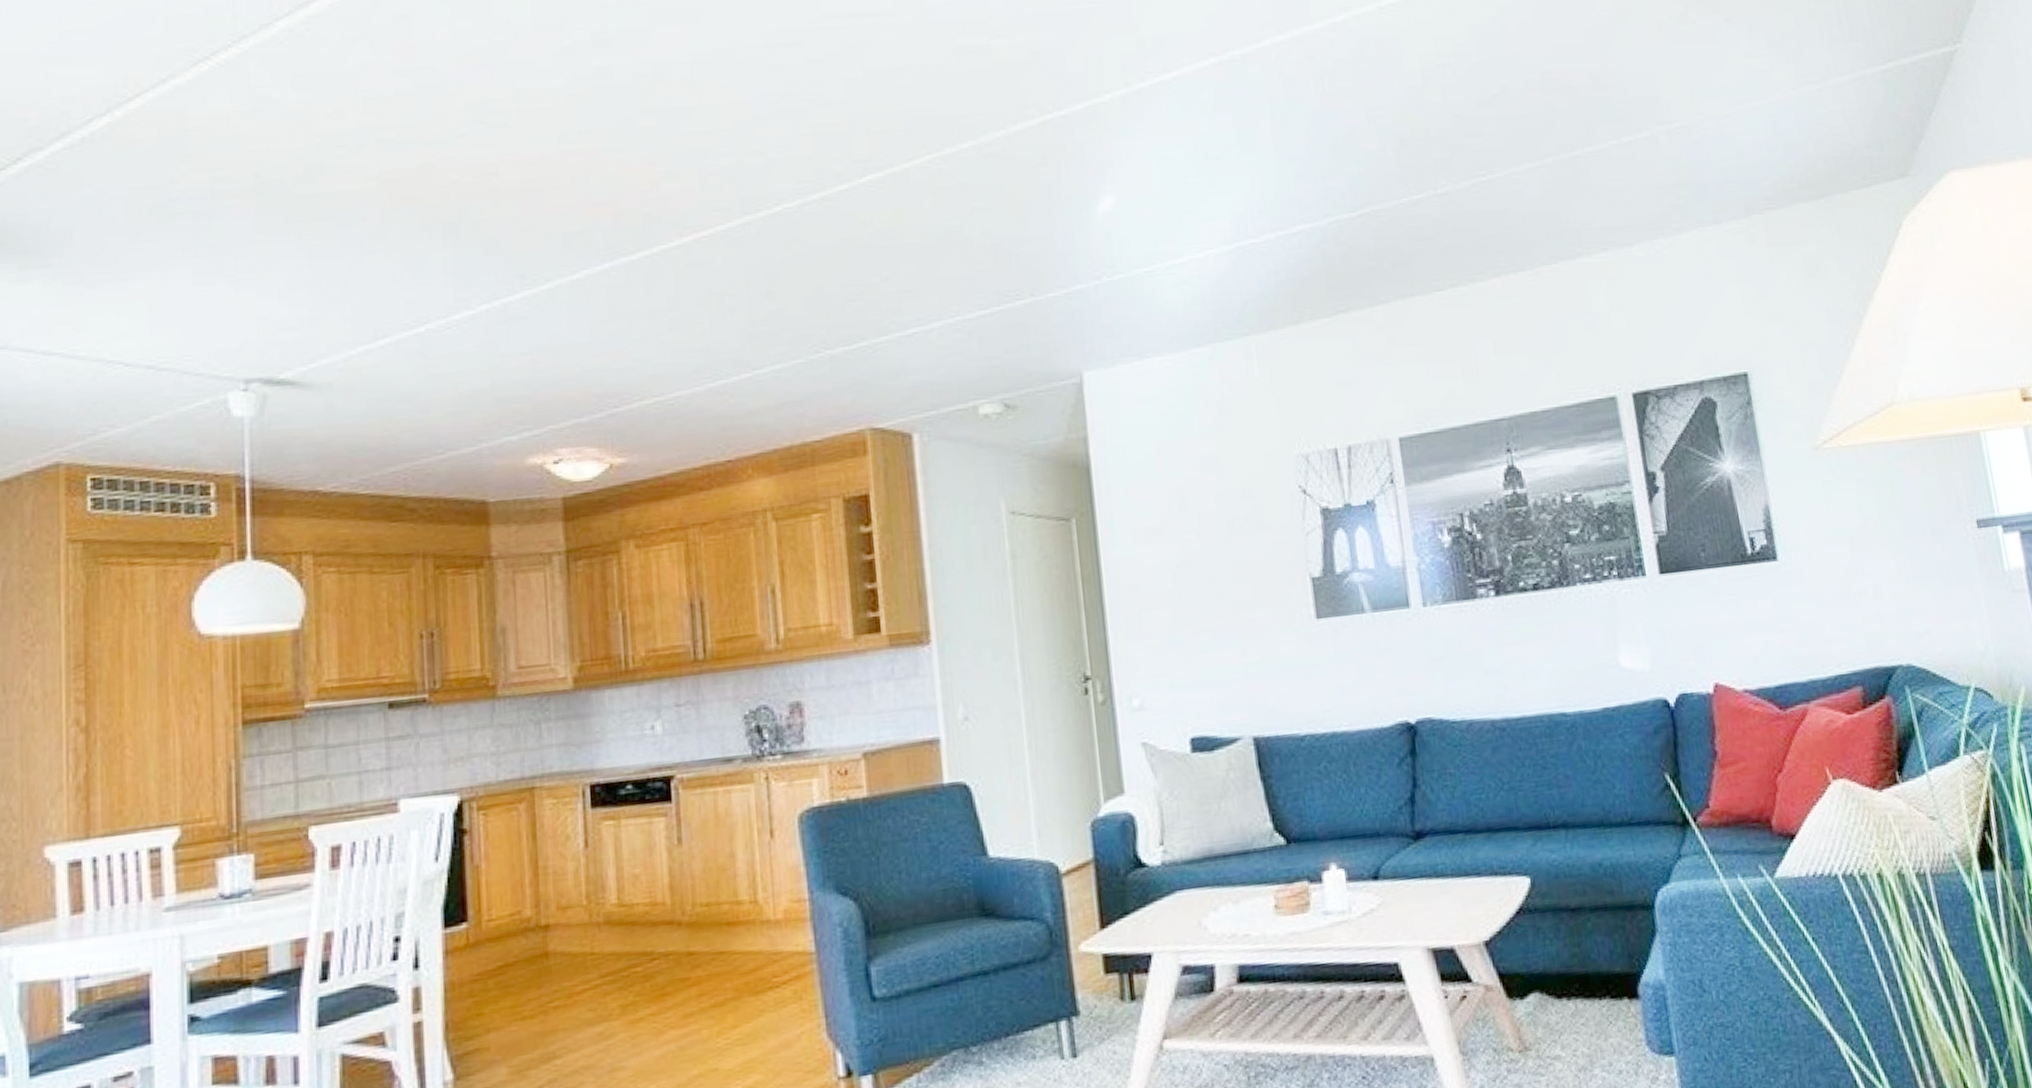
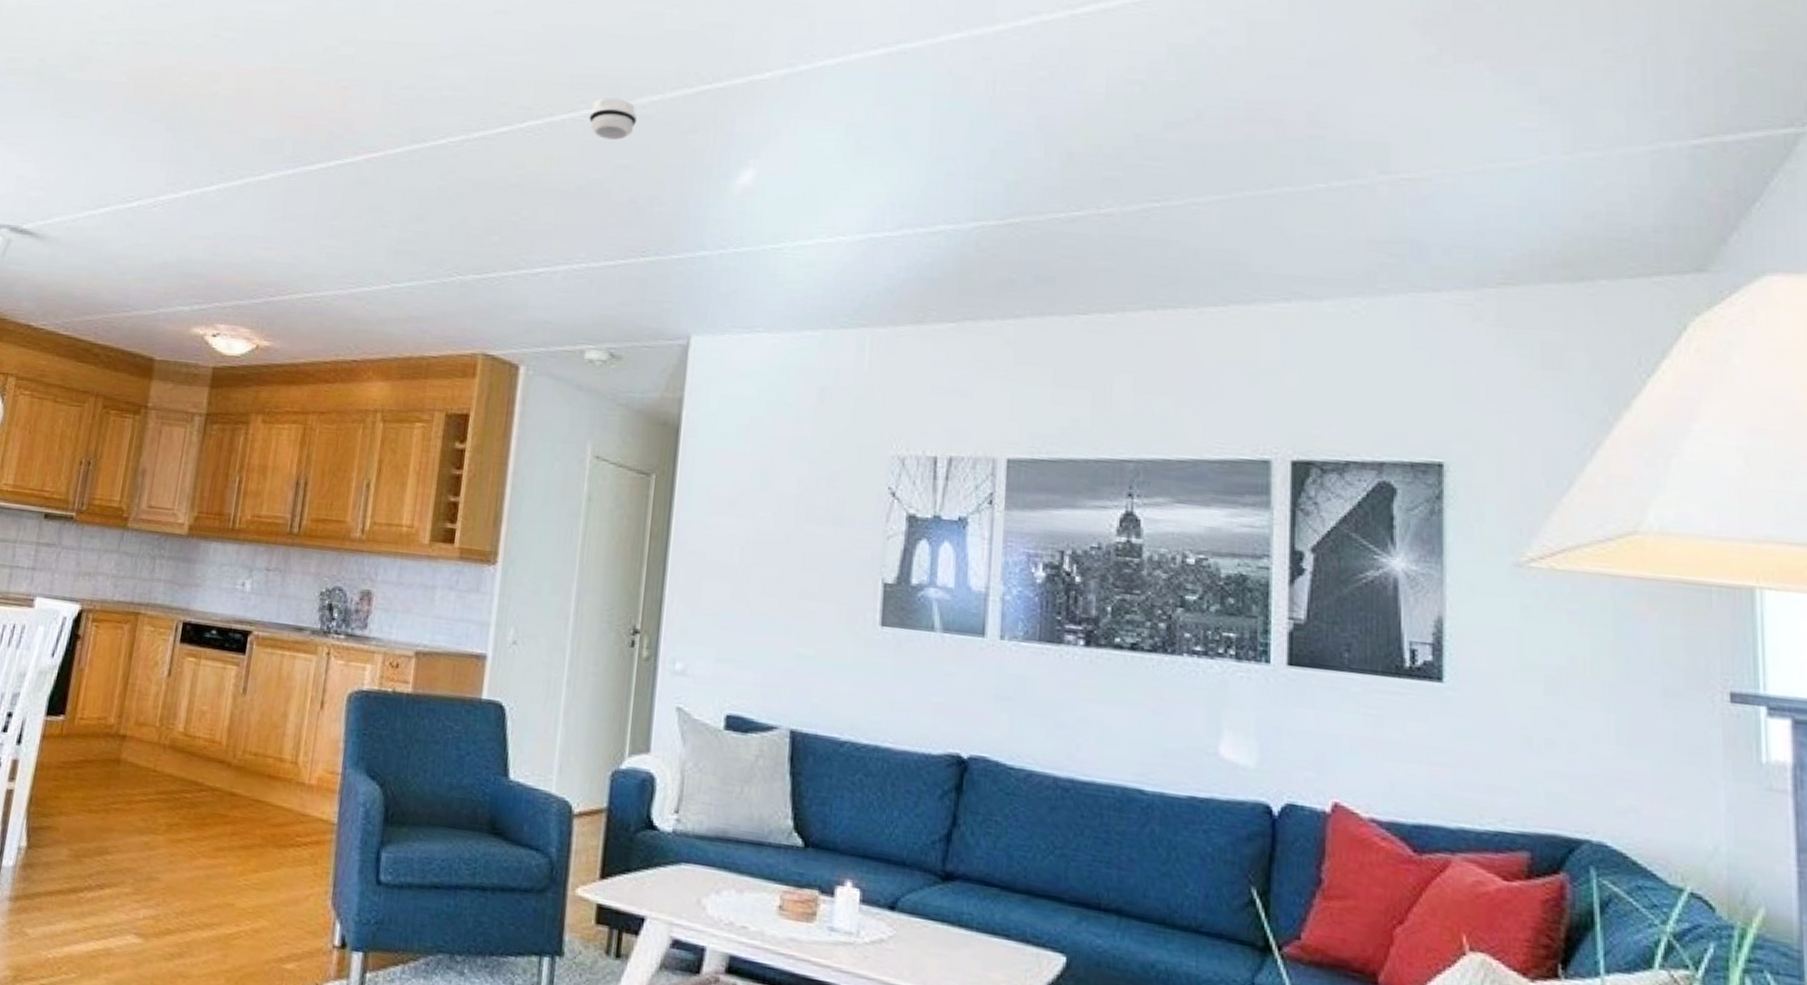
smoke detector: none [932,139,984,184] -> present [589,98,637,140]

